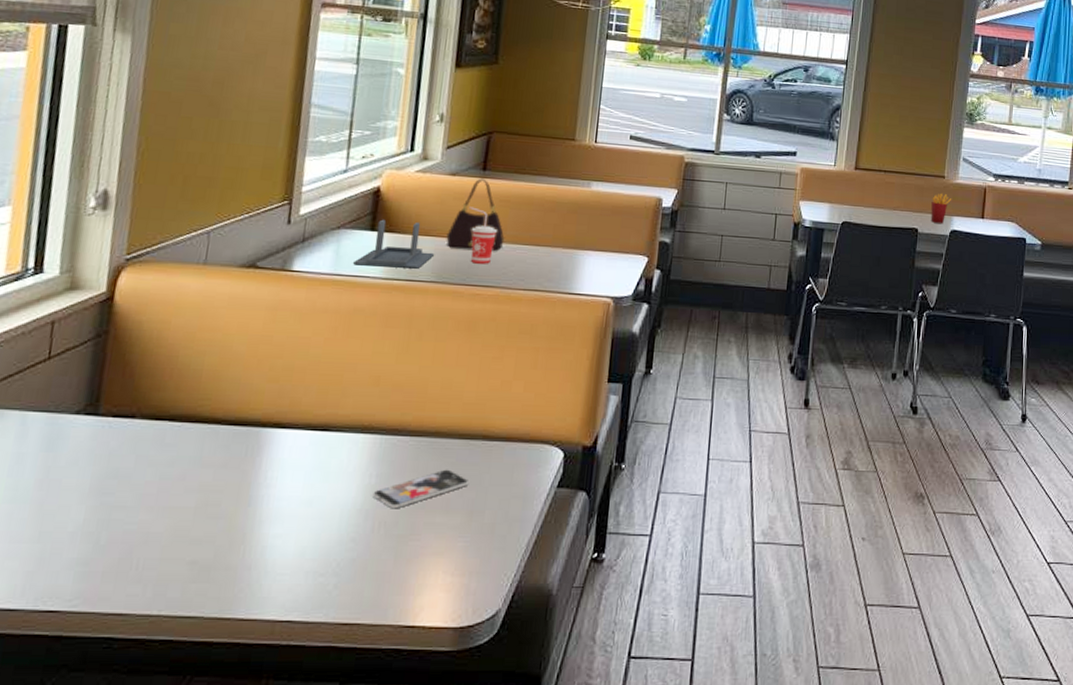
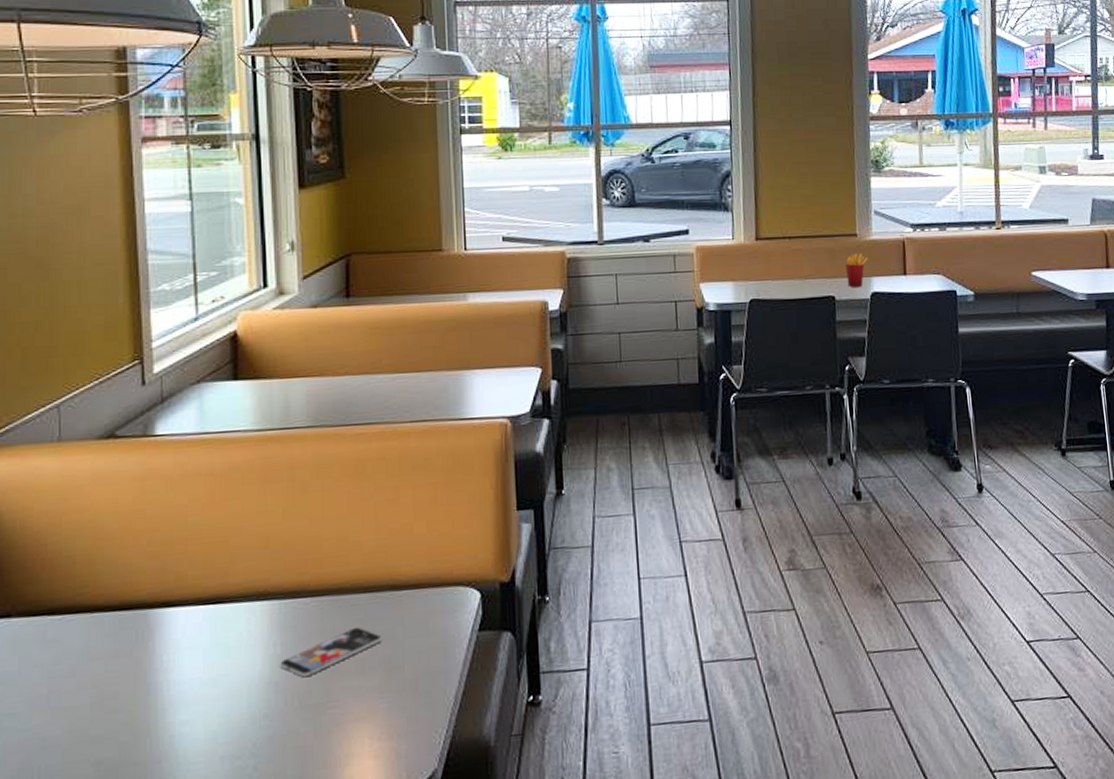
napkin holder: present [353,219,434,269] -> none [220,363,306,420]
handbag: present [446,178,505,252] -> none [317,306,381,389]
beverage cup: present [469,207,497,264] -> none [337,339,372,401]

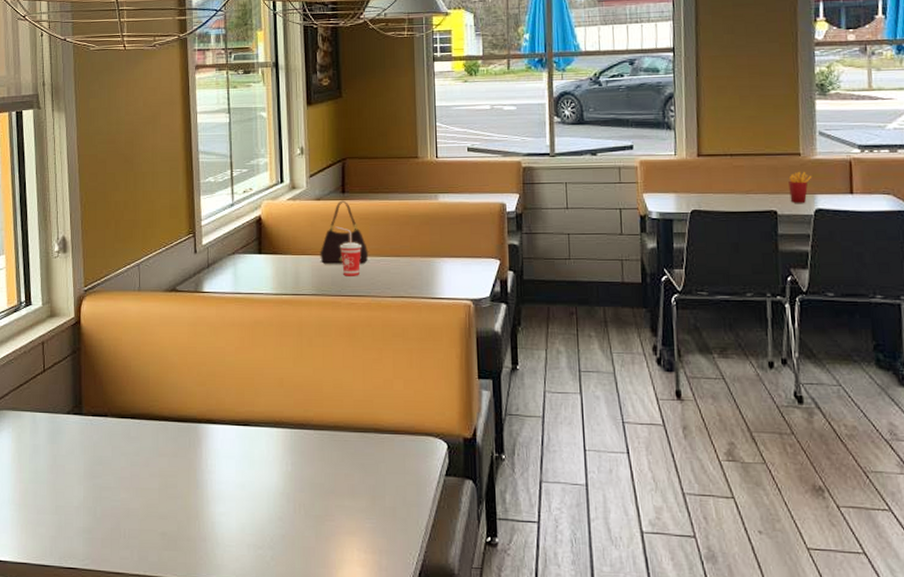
smartphone: present [280,627,383,678] -> none [291,458,369,493]
handbag: none [317,306,381,389] -> present [320,200,369,265]
beverage cup: none [337,339,372,401] -> present [335,226,361,276]

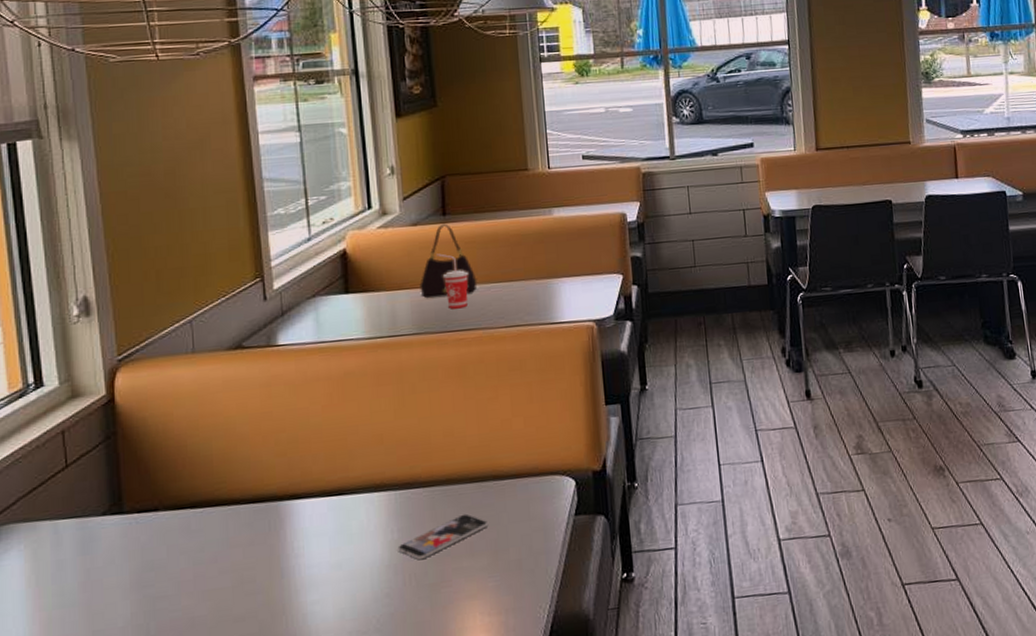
smartphone: none [291,458,369,493] -> present [398,514,489,560]
french fries: present [788,171,812,204] -> none [900,159,922,192]

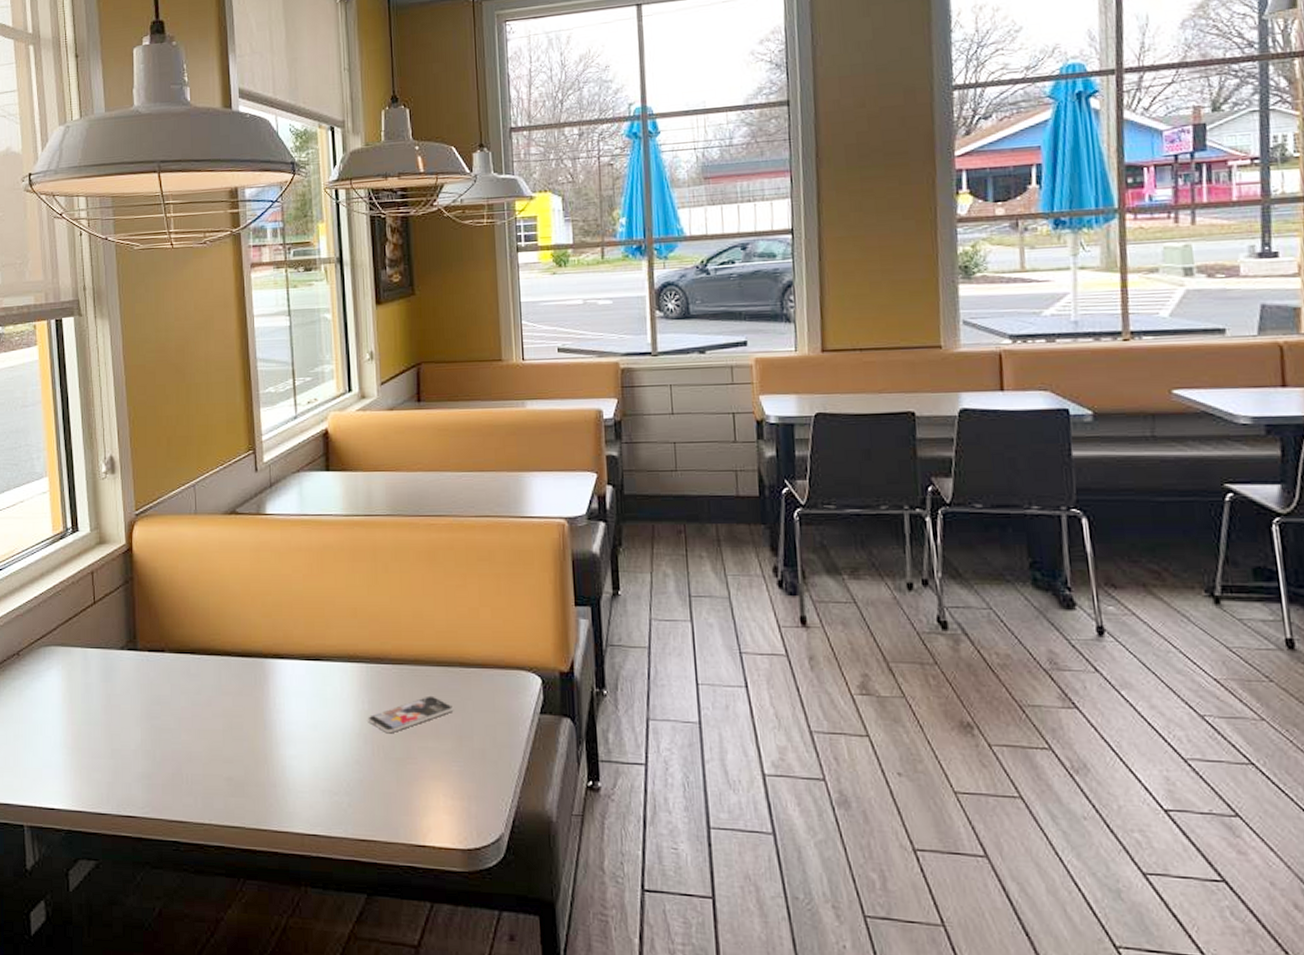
handbag: present [419,223,478,299] -> none [394,410,449,482]
beverage cup: present [436,253,468,309] -> none [411,439,441,494]

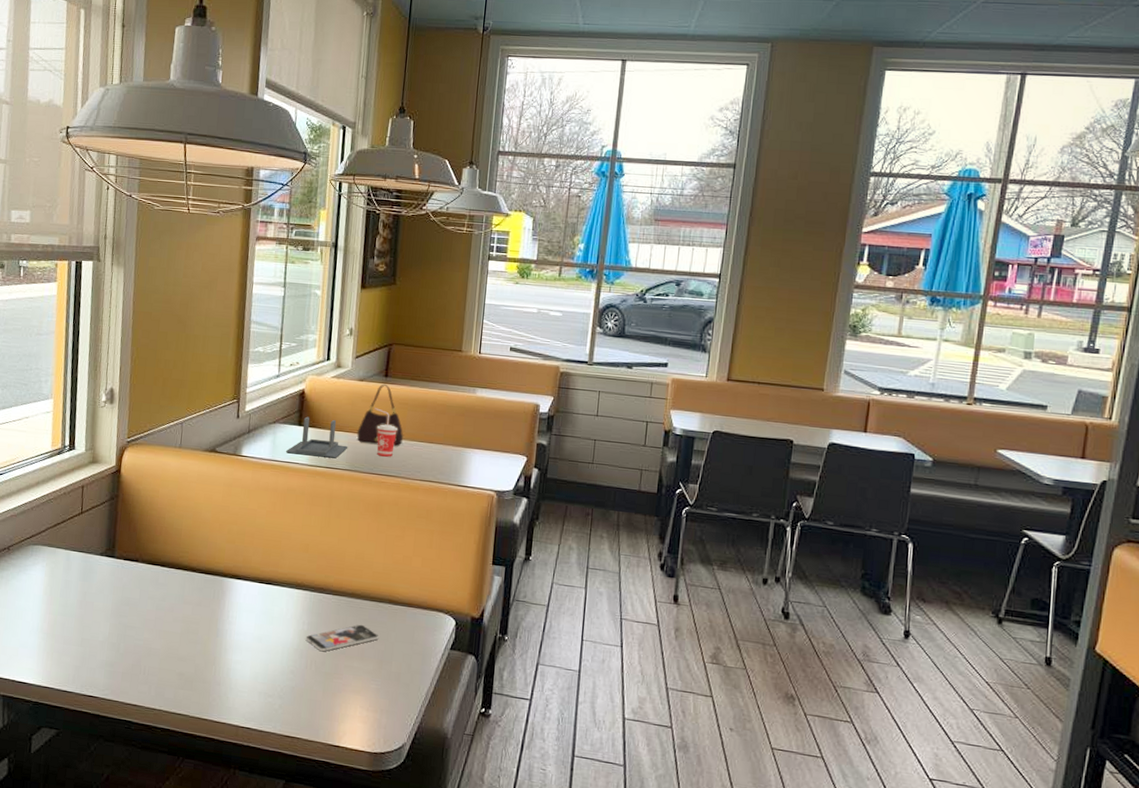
napkin holder: none [316,458,385,505] -> present [286,416,347,459]
handbag: none [394,410,449,482] -> present [356,384,404,447]
beverage cup: none [411,439,441,494] -> present [374,408,397,457]

